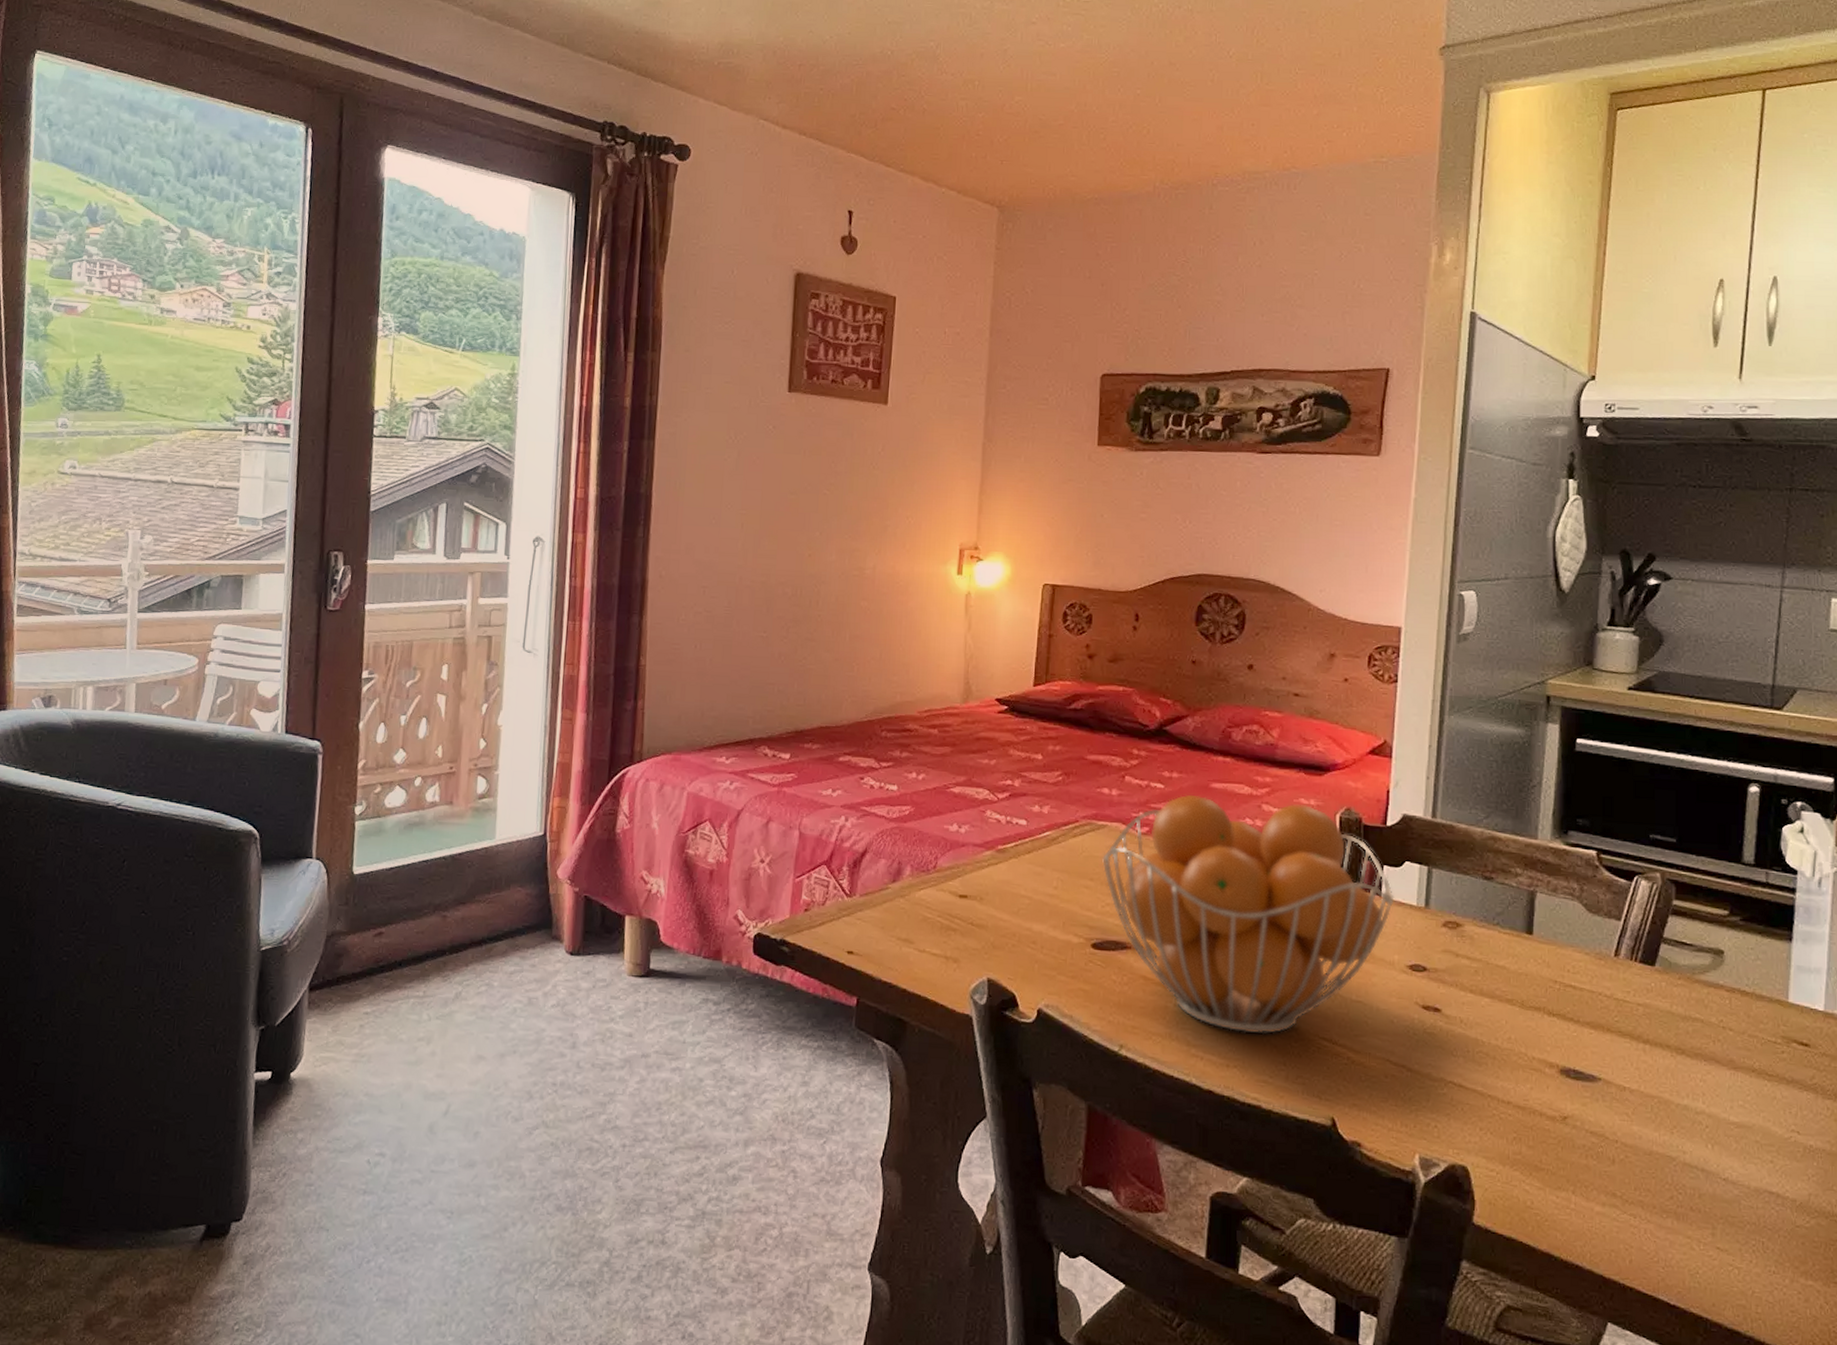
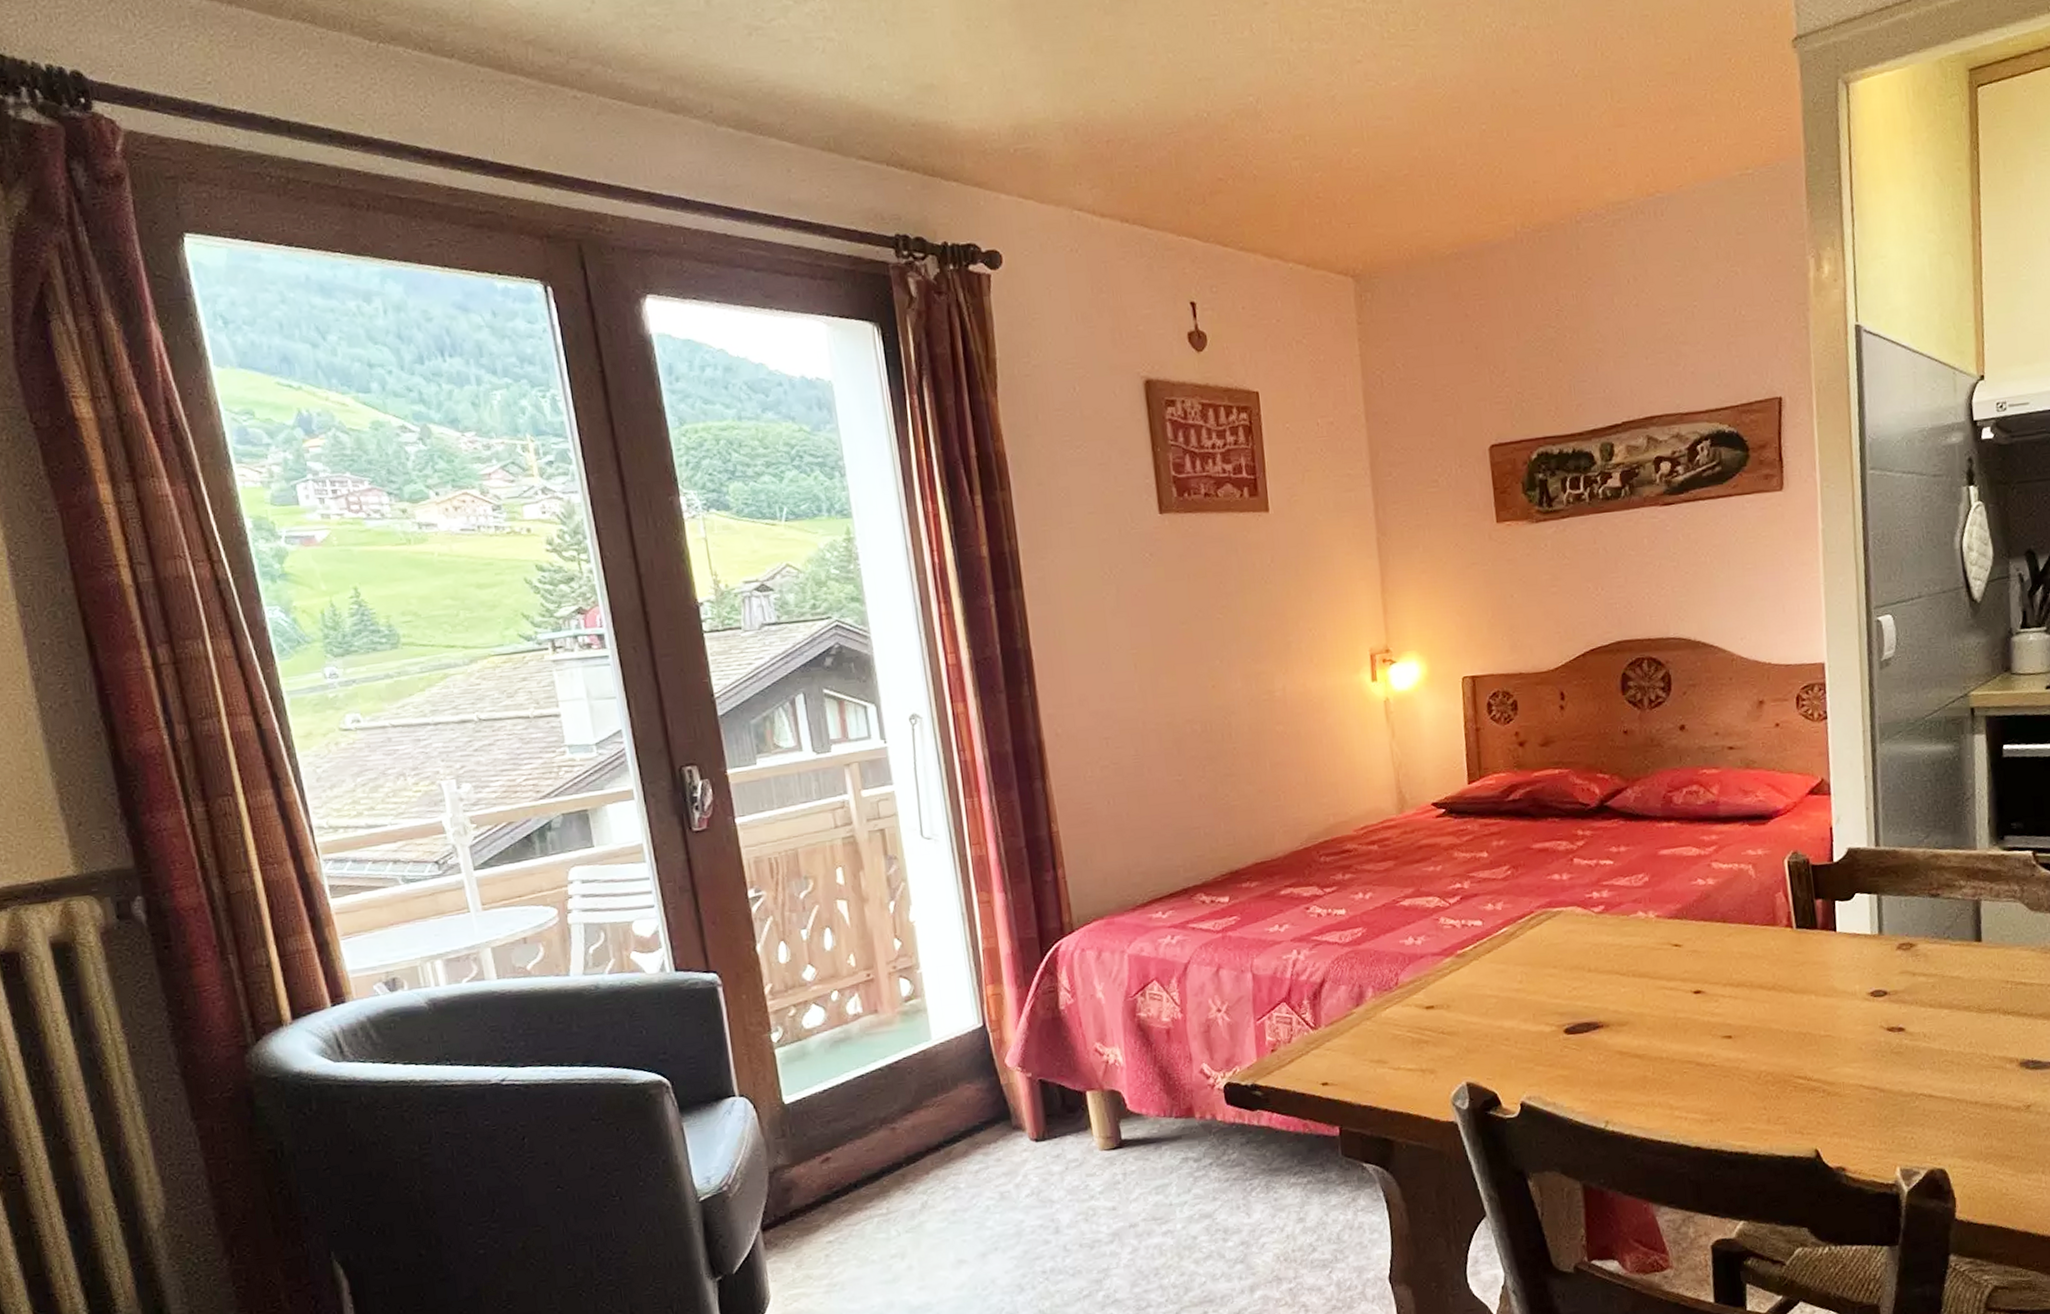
fruit basket: present [1102,794,1395,1035] -> none [1562,854,1849,1087]

